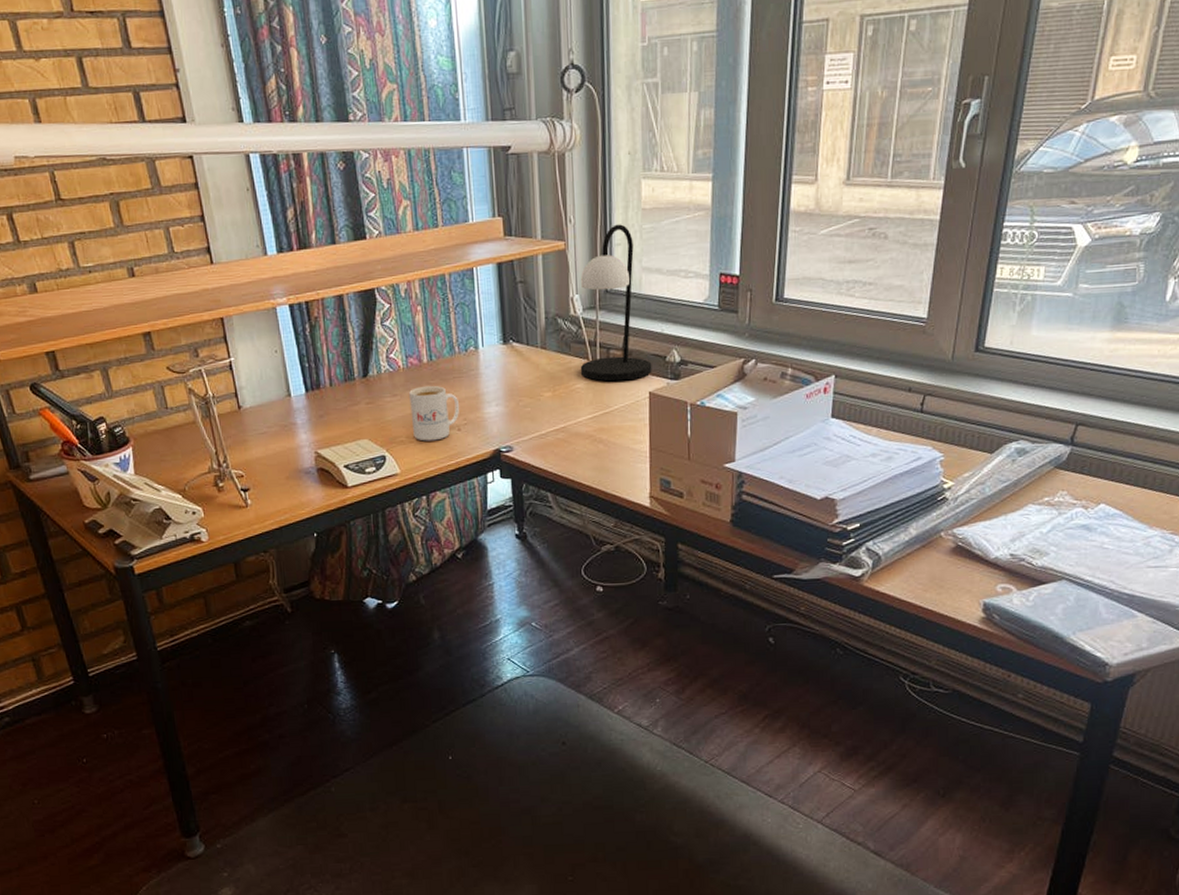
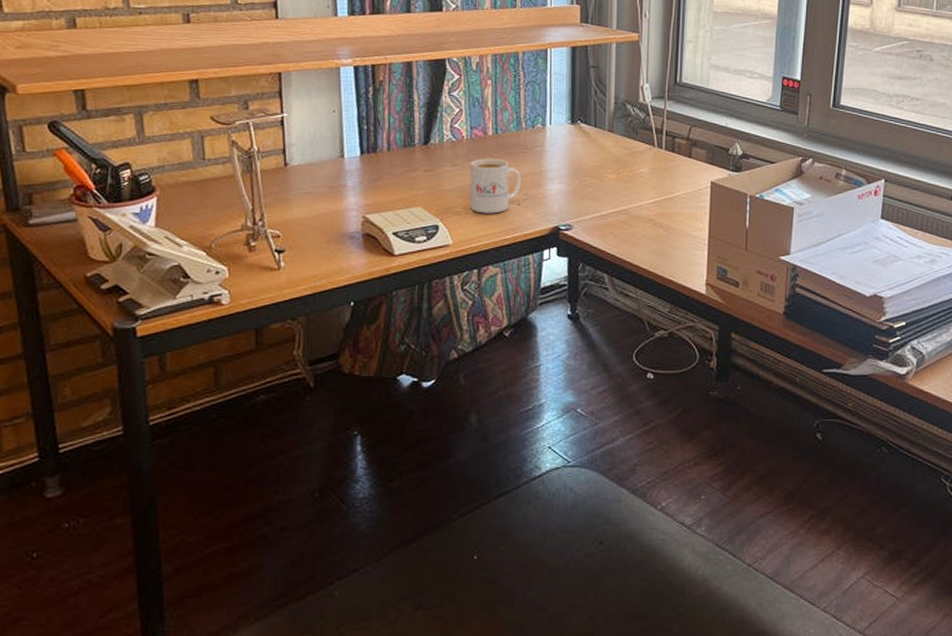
table lamp: present [580,224,652,382] -> none [645,23,715,169]

